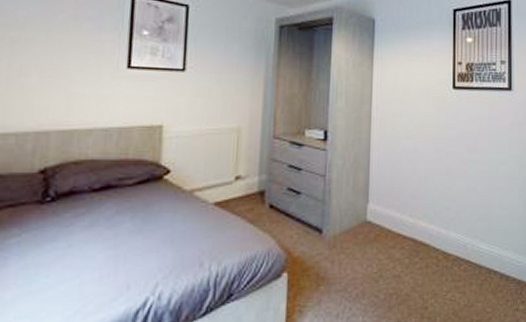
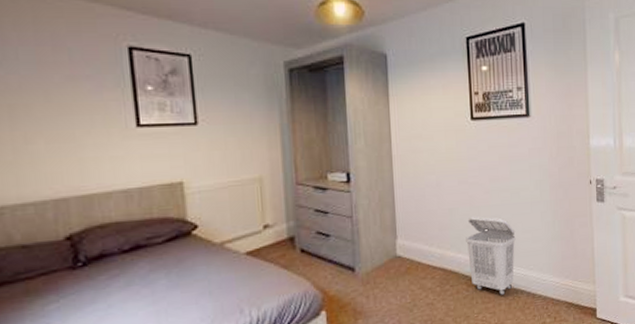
laundry basket: none [439,186,492,274] -> present [466,216,516,295]

